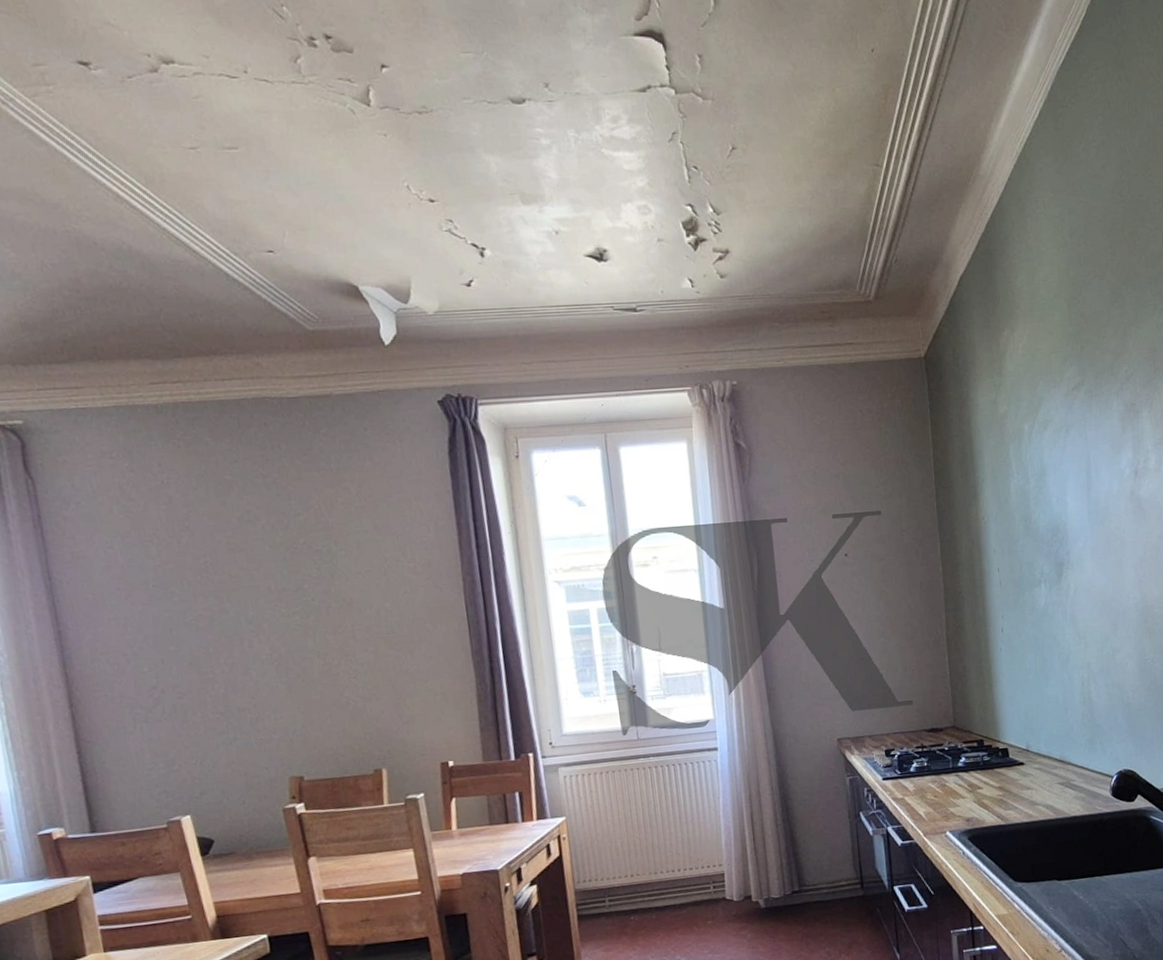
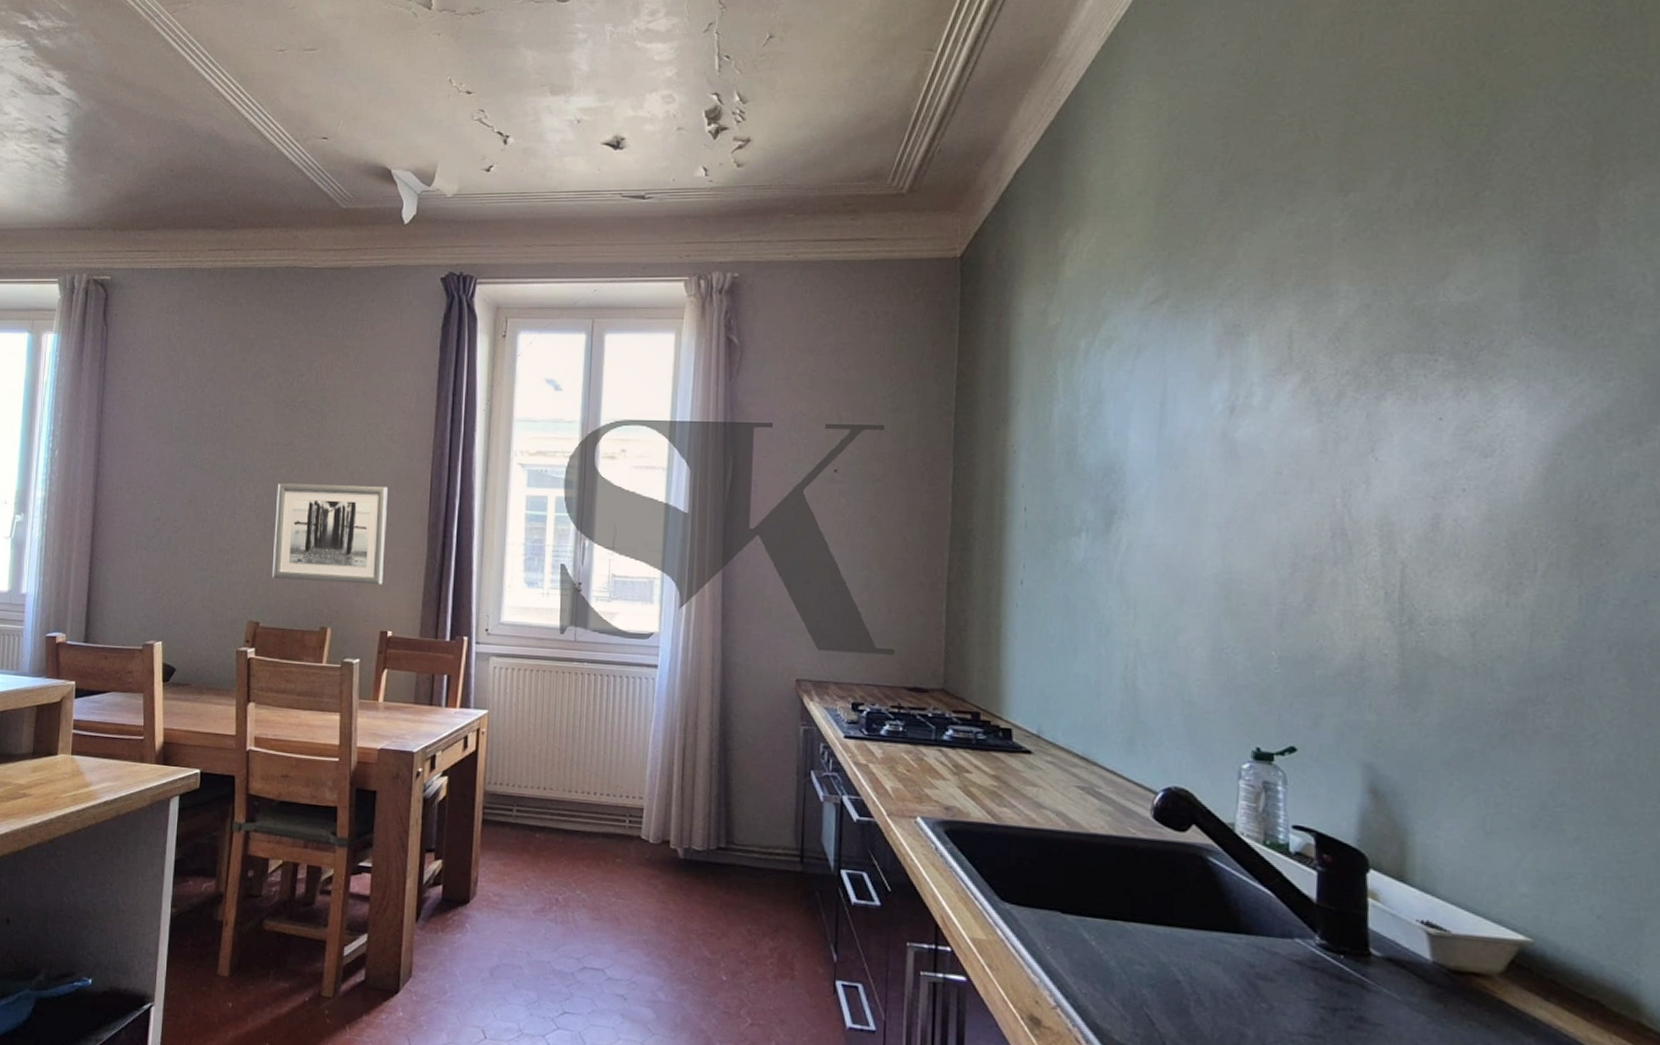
wall art: none [294,620,434,730] -> present [271,483,388,585]

